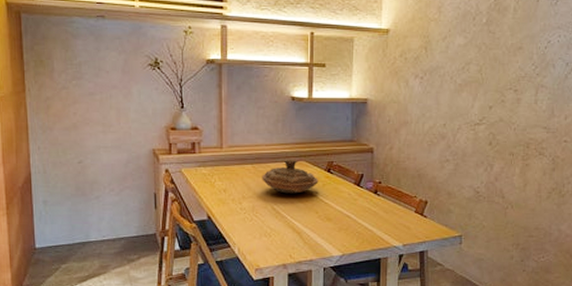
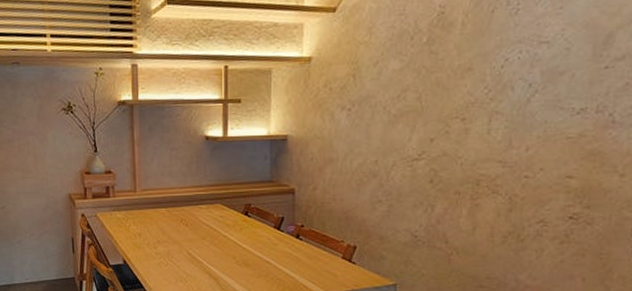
decorative bowl: present [262,159,319,194] -> none [176,201,236,238]

